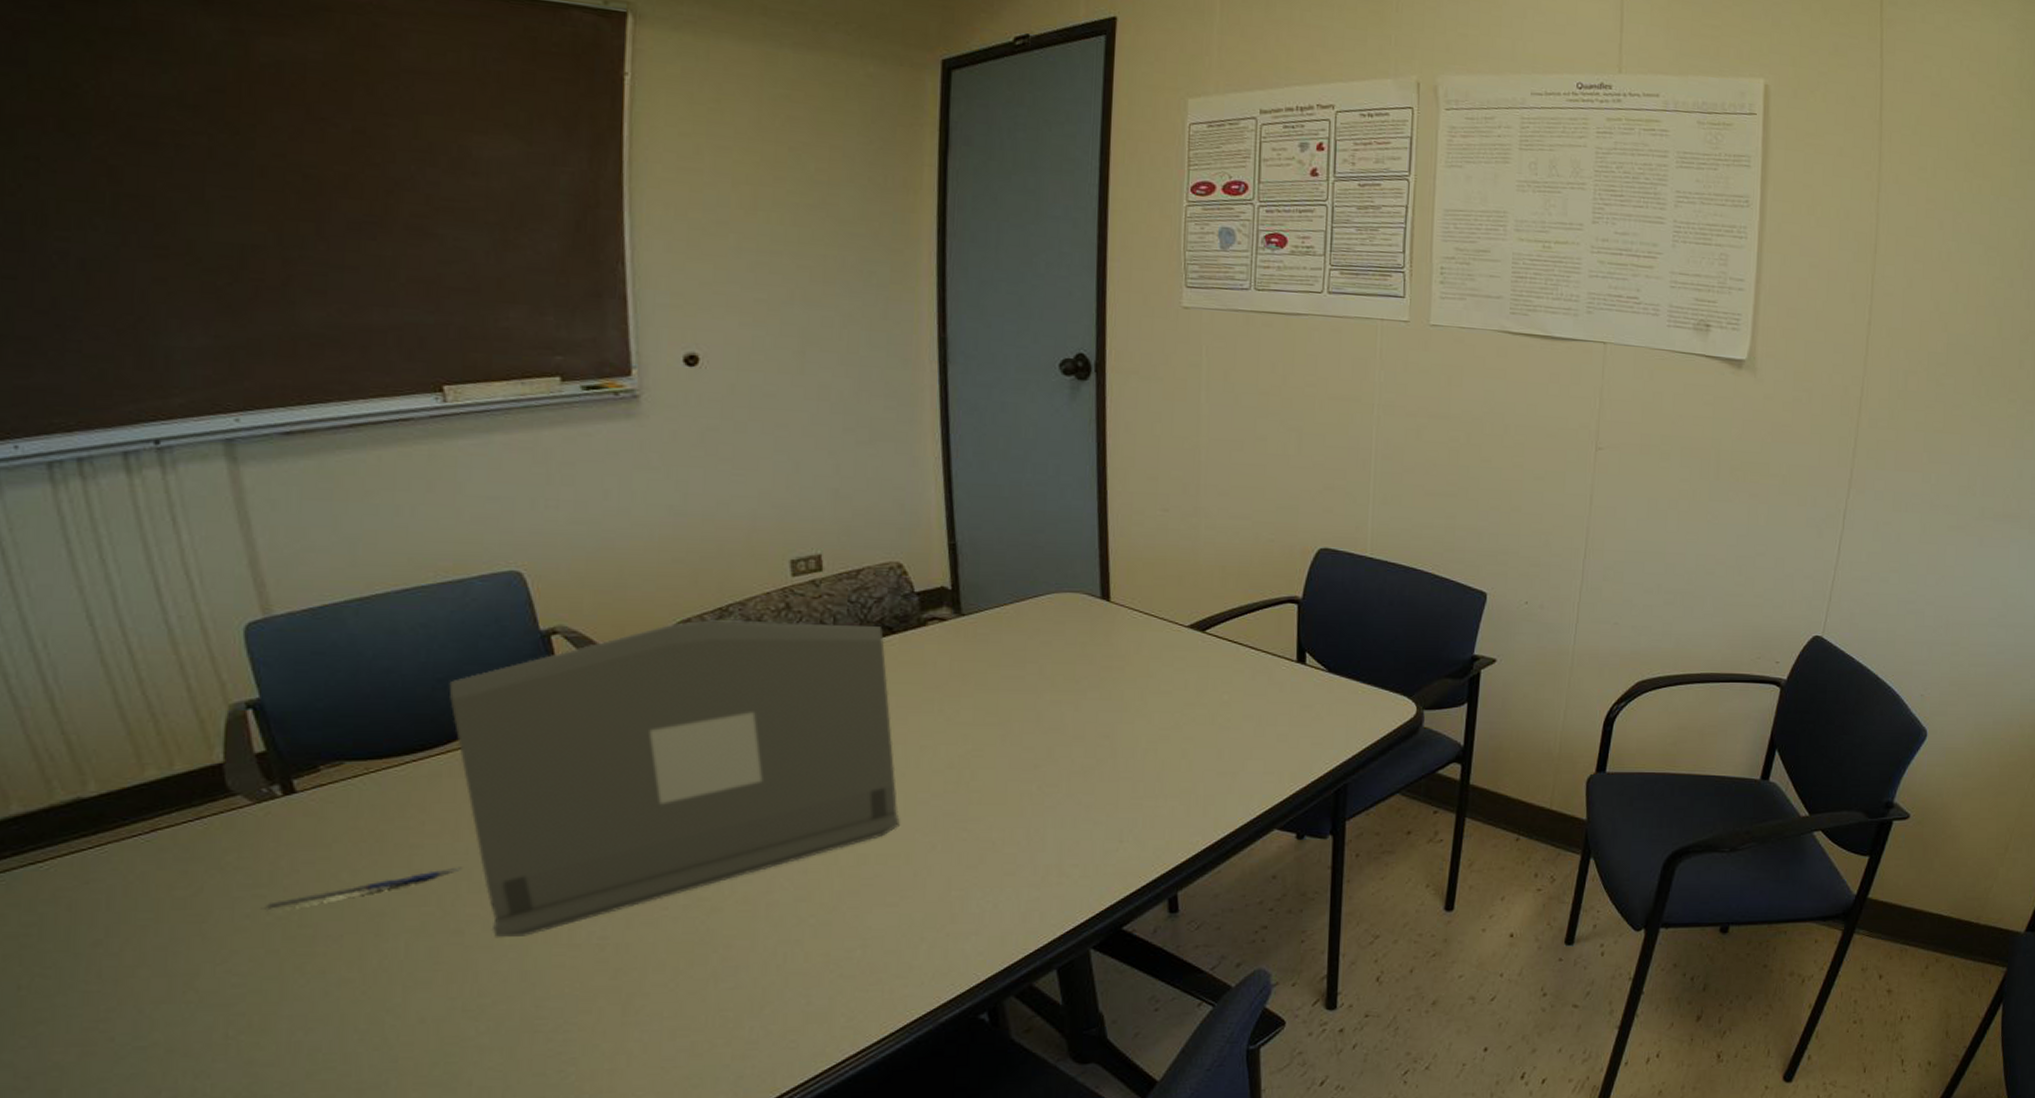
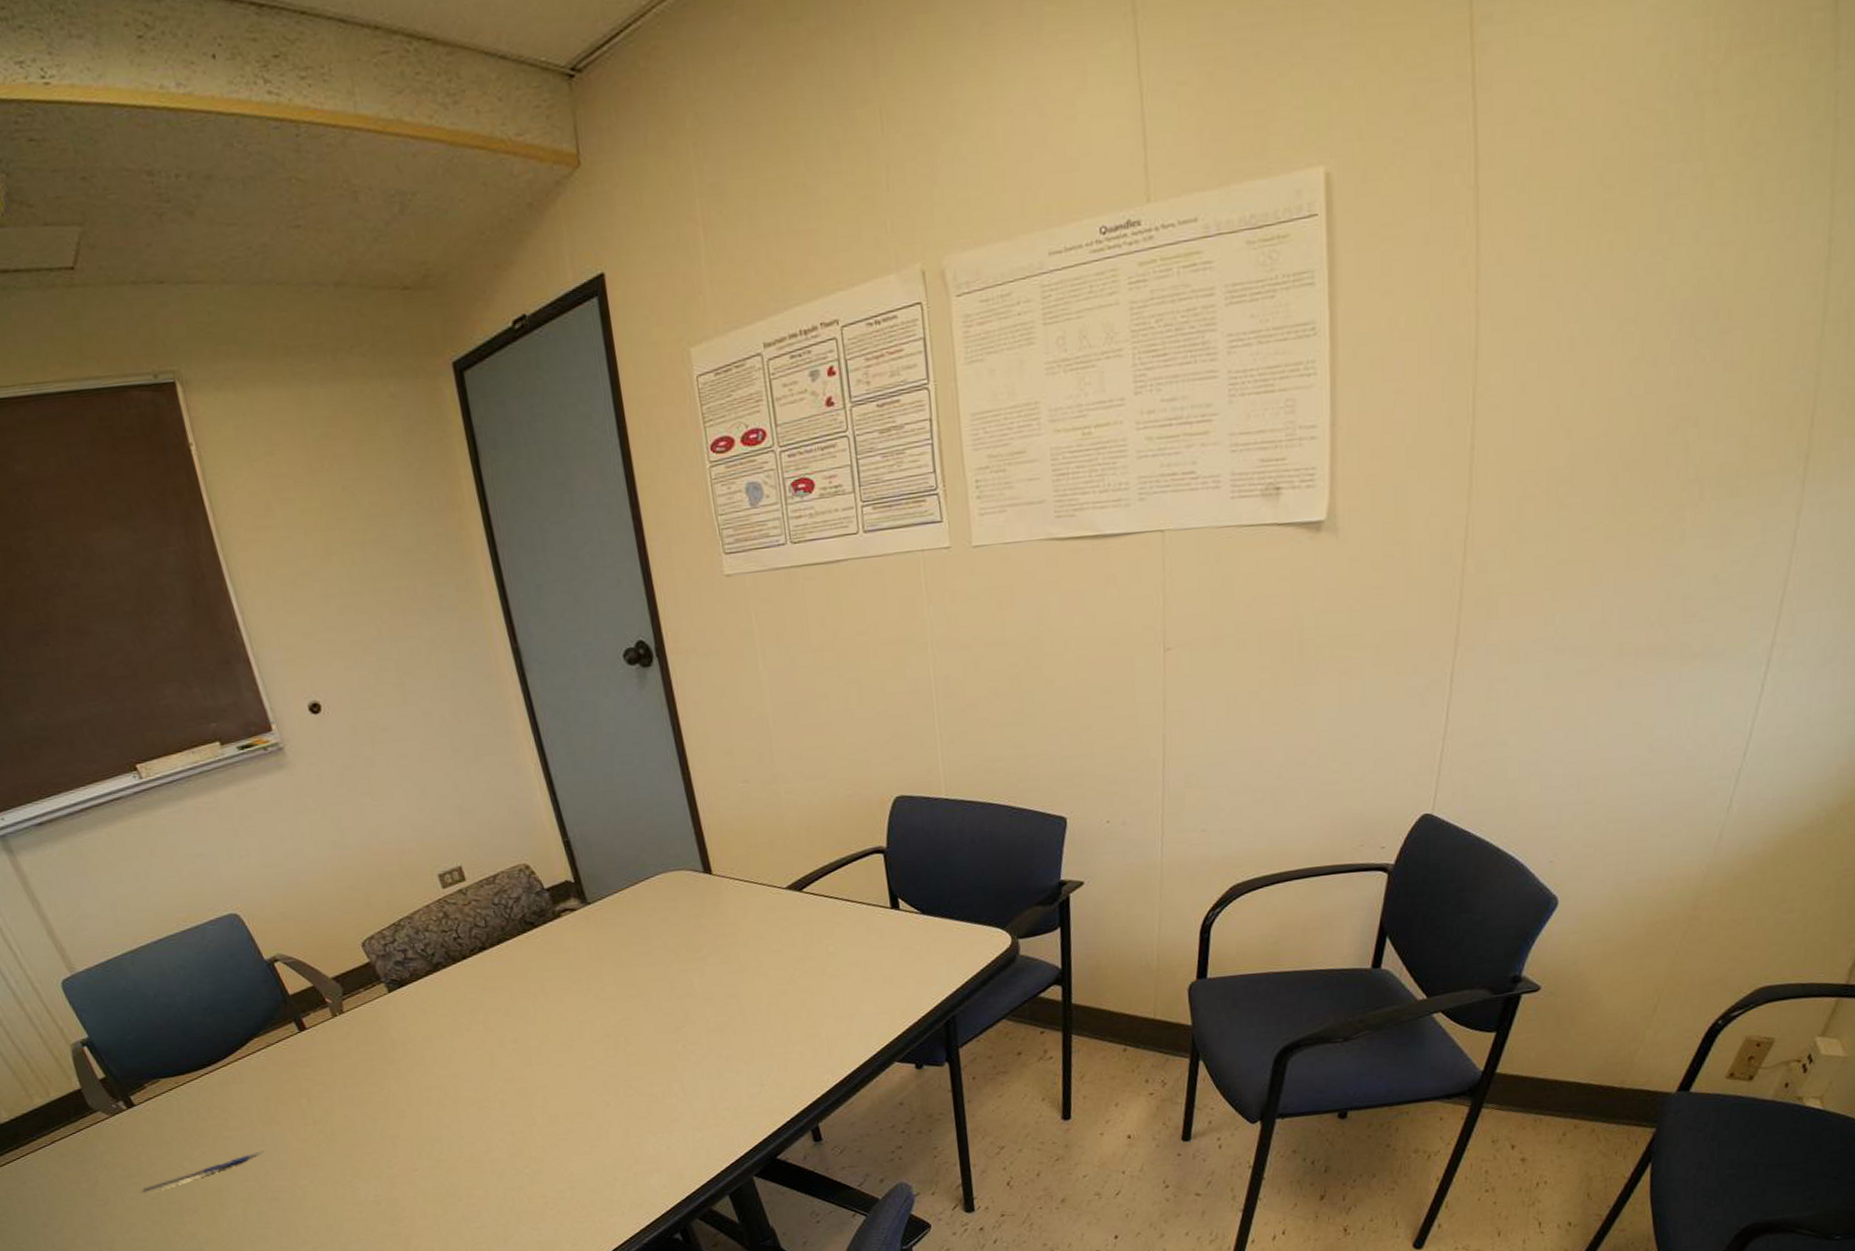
laptop: present [449,620,900,939] -> none [213,923,577,1202]

